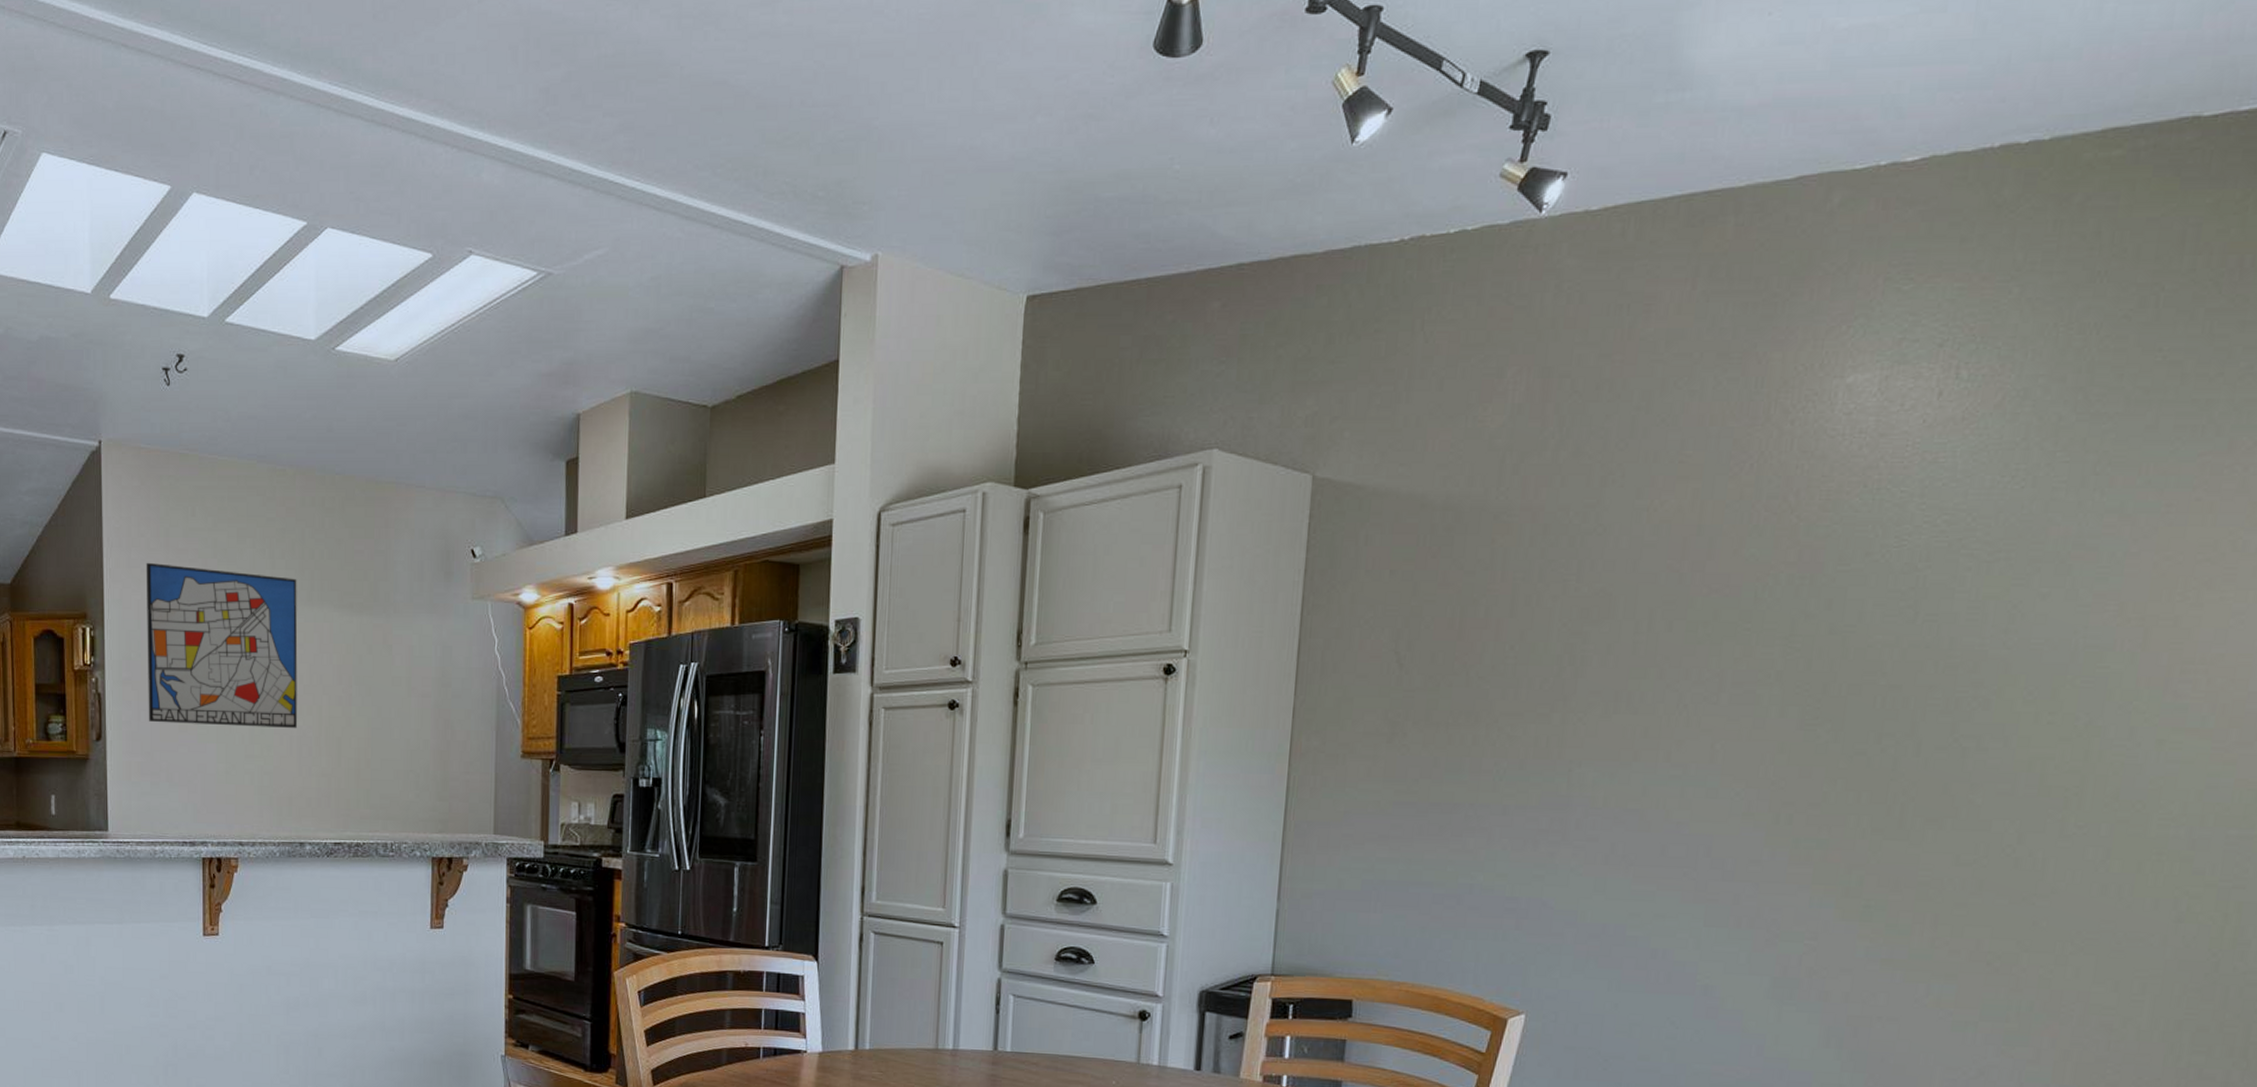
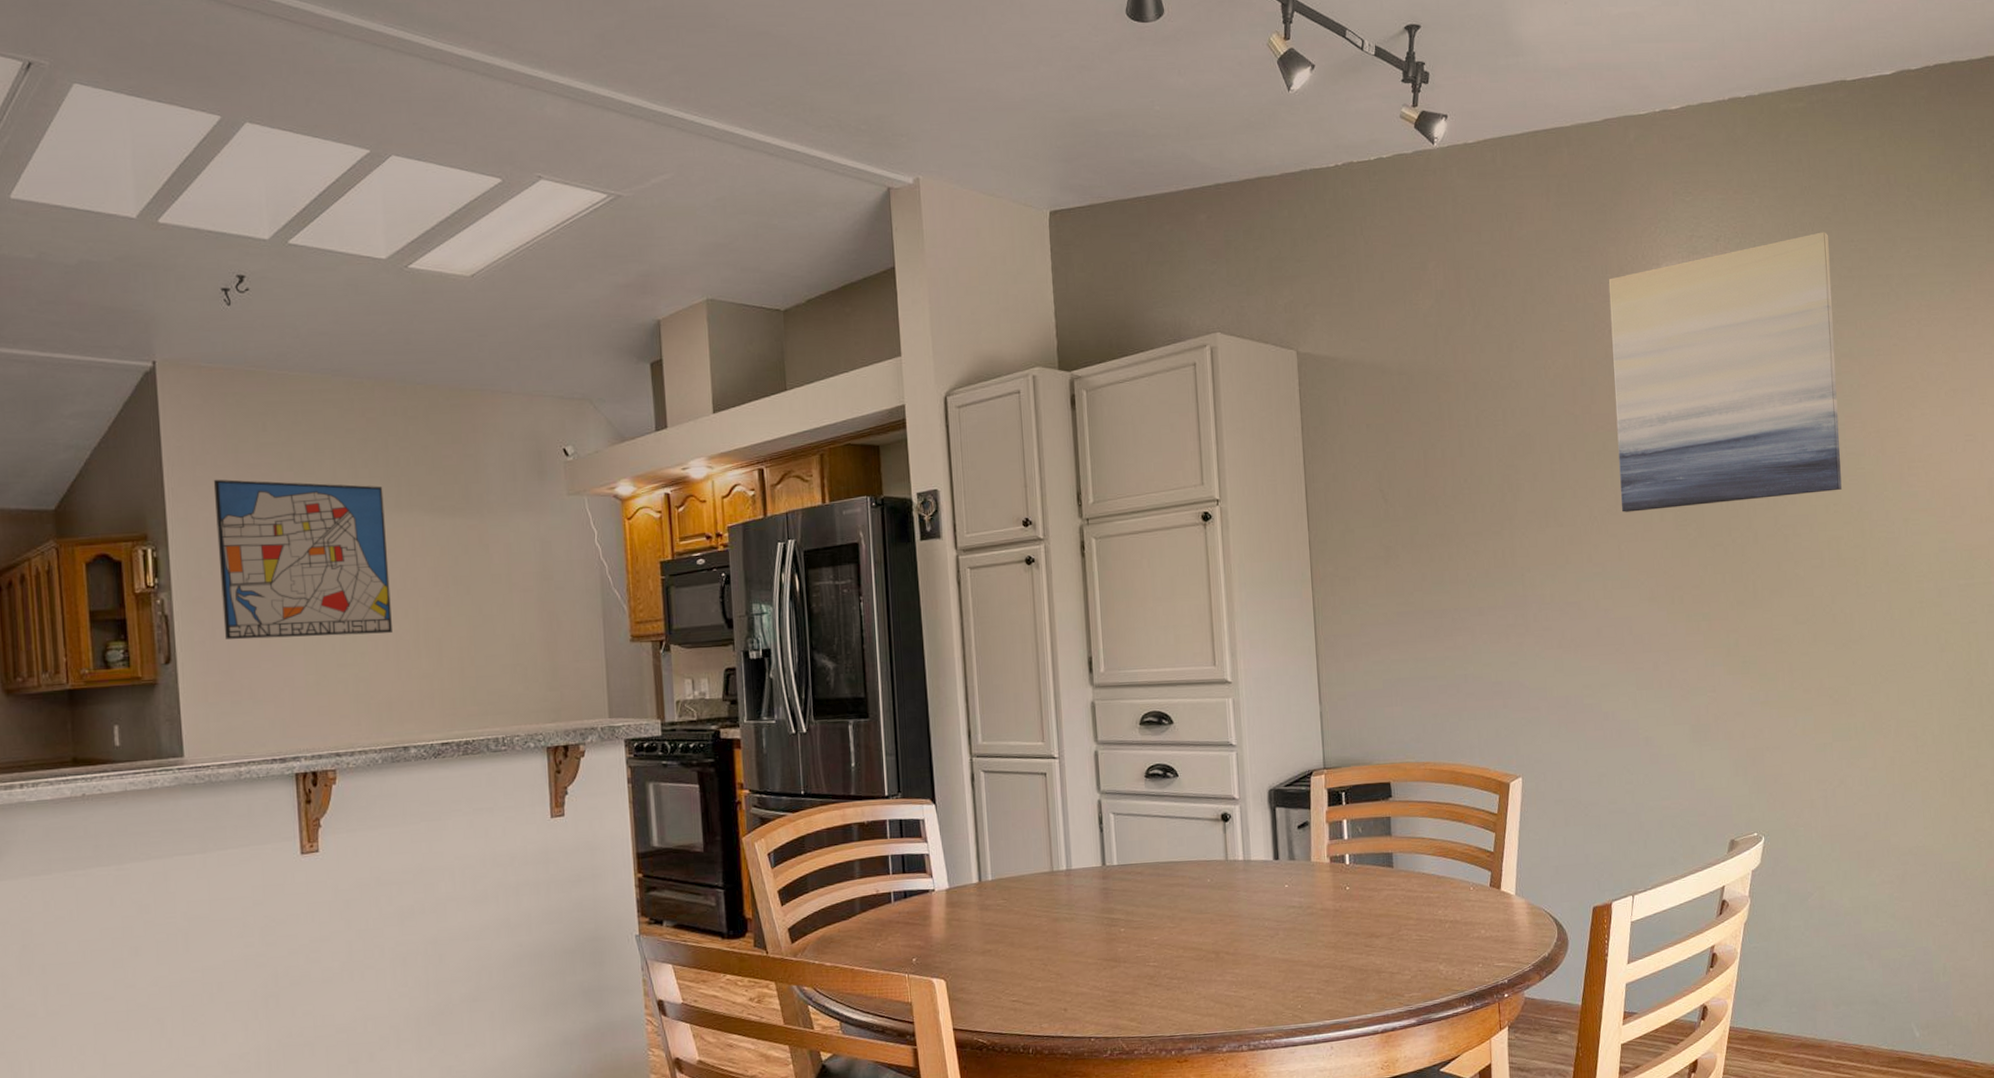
wall art: none [1724,336,2122,703] -> present [1608,232,1842,512]

